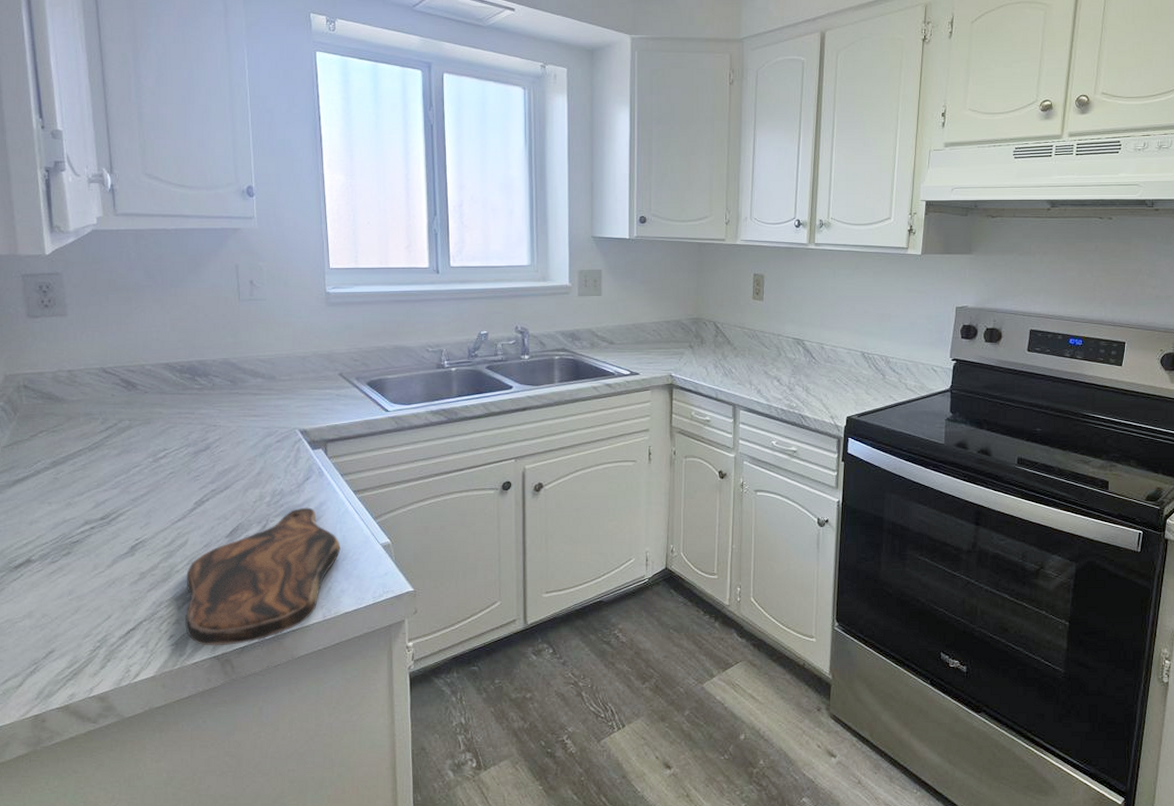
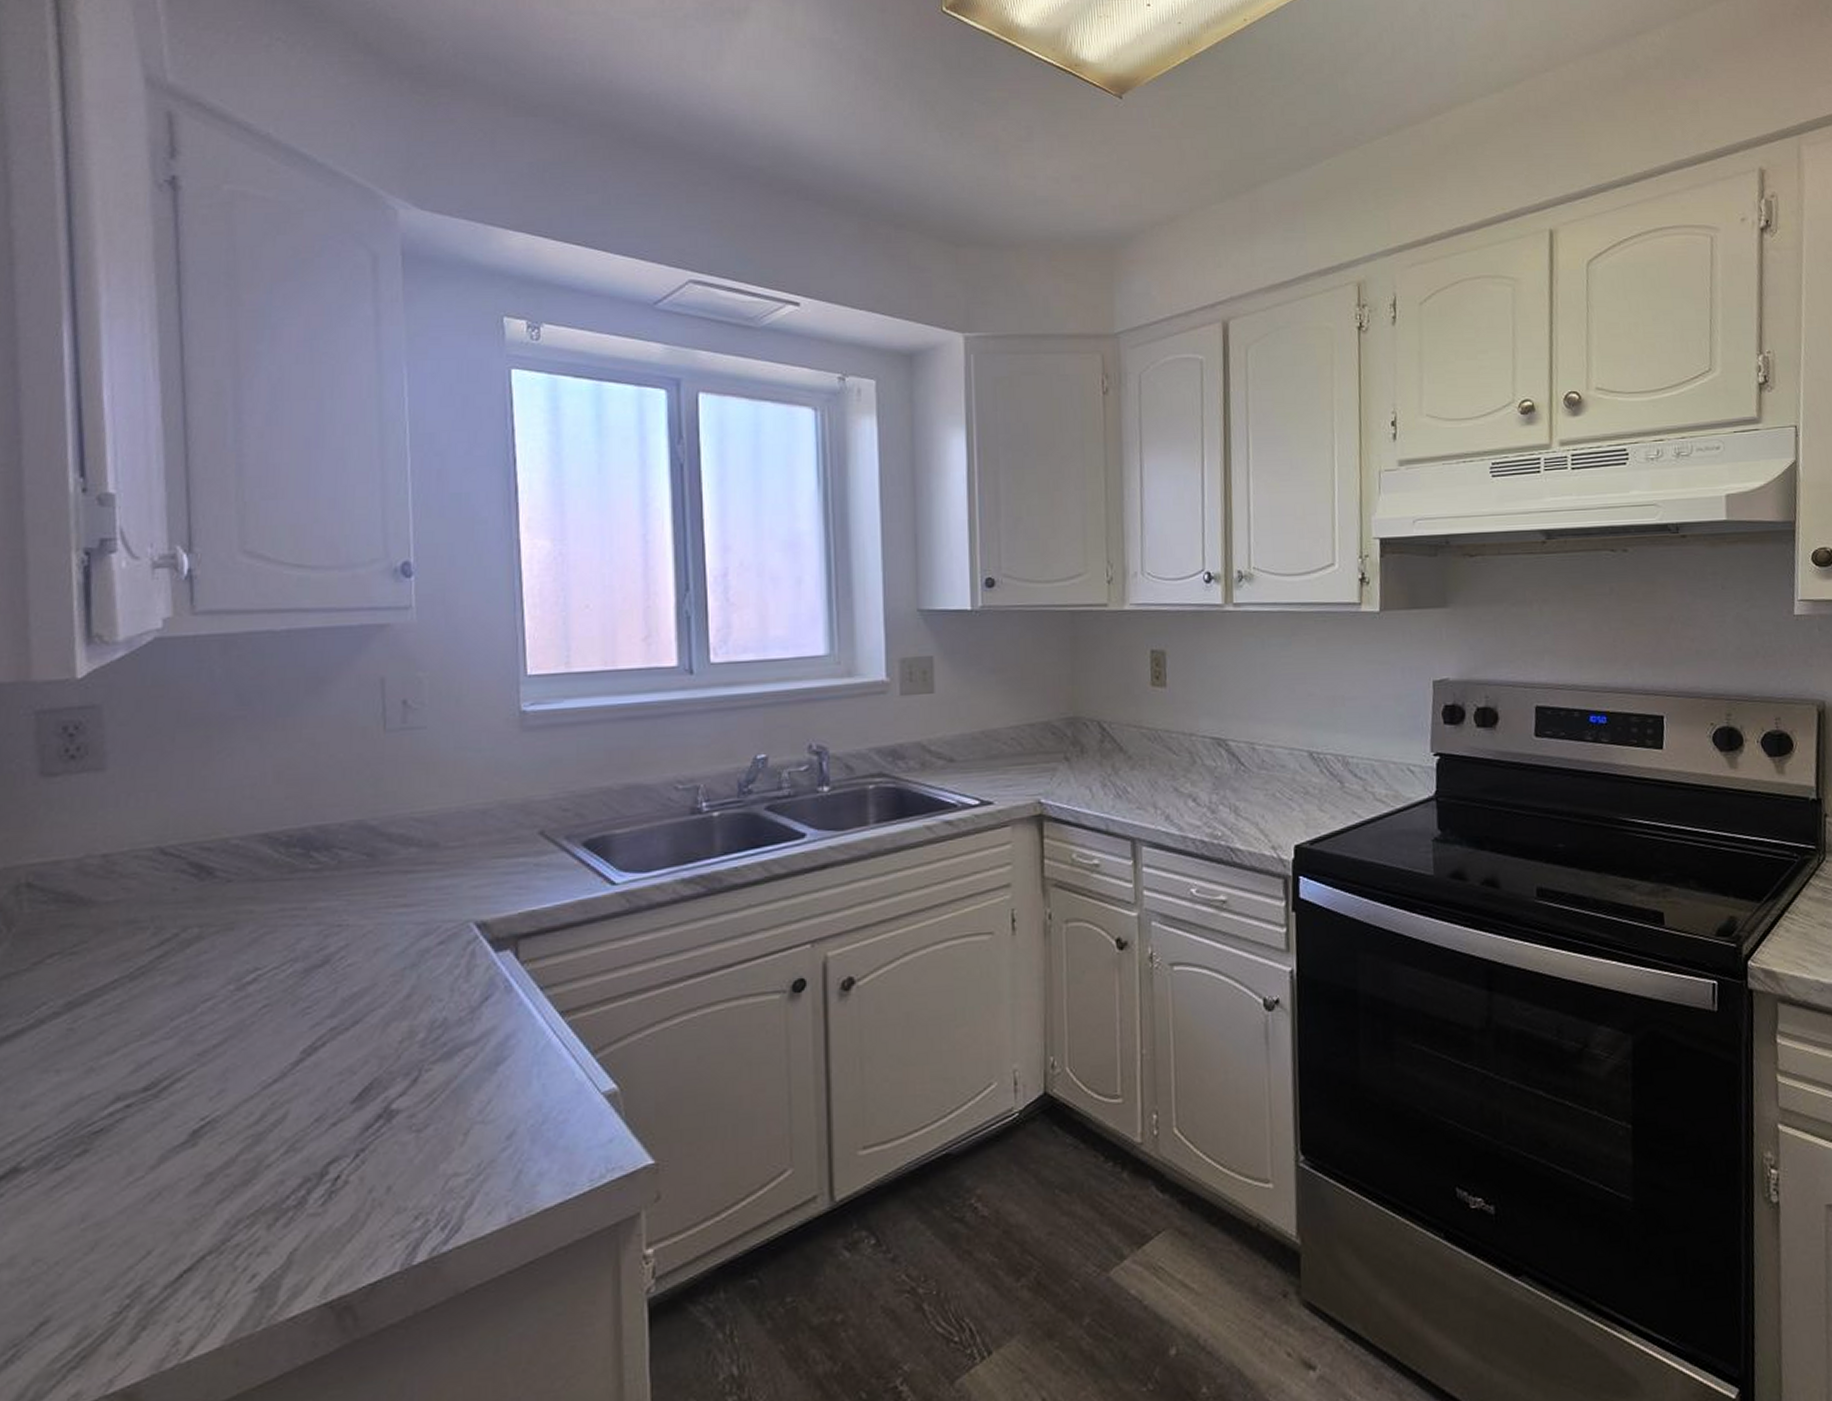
cutting board: present [184,507,341,646] -> none [277,1043,538,1287]

